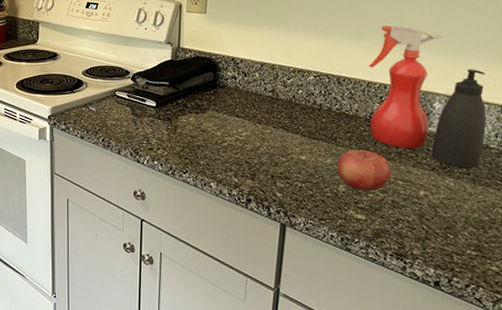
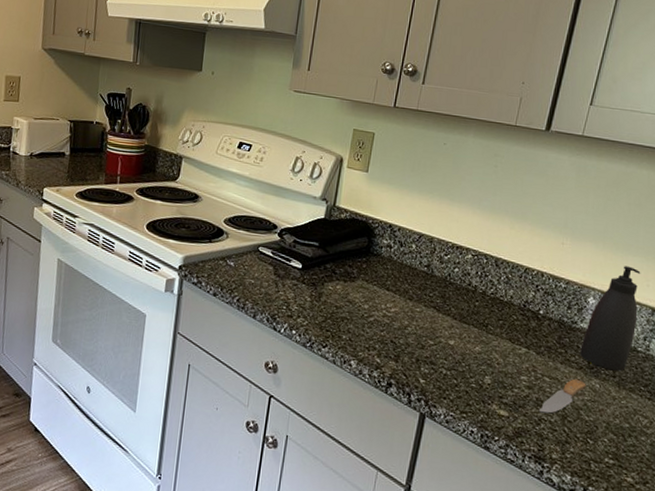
fruit: present [337,149,392,191] -> none [485,338,540,386]
spray bottle: present [368,24,443,148] -> none [522,209,604,344]
knife: none [396,179,441,214] -> present [539,378,586,414]

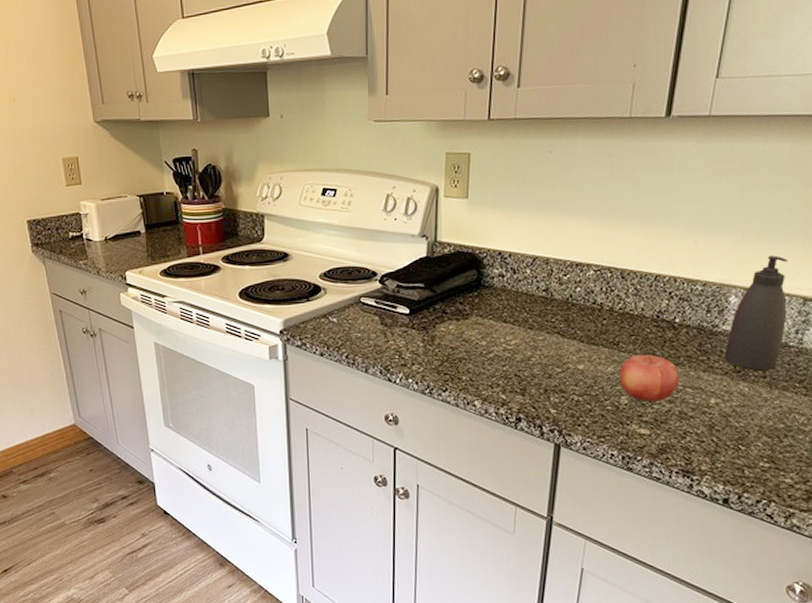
fruit: none [485,338,540,386] -> present [619,354,680,402]
knife: present [539,378,586,414] -> none [684,385,734,426]

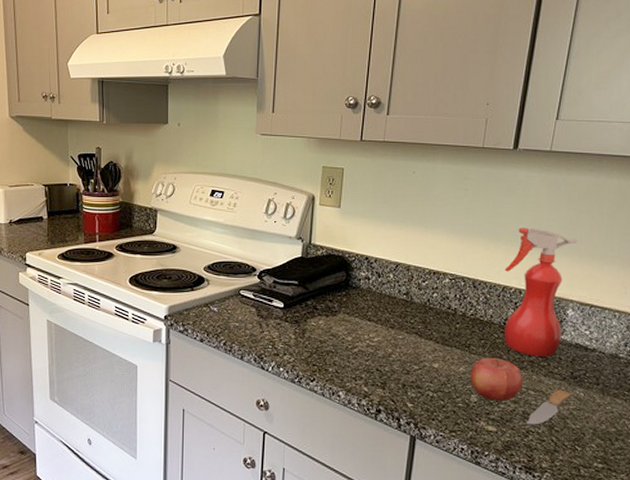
spray bottle: none [657,205,742,351] -> present [503,226,578,357]
knife: none [684,385,734,426] -> present [526,389,571,425]
soap dispenser: present [724,255,788,371] -> none [562,276,618,379]

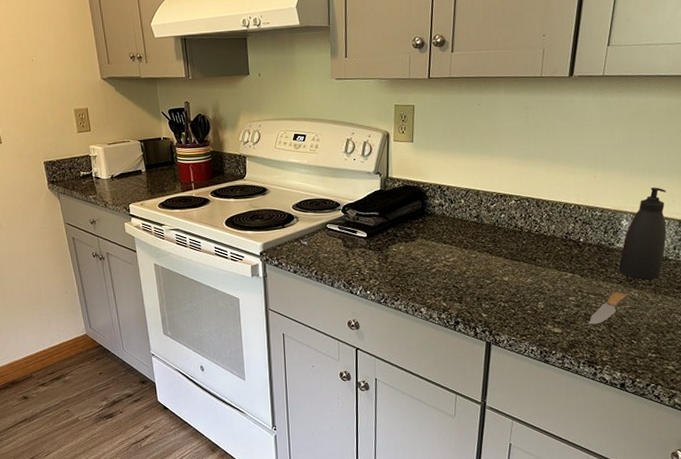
fruit: present [470,357,523,401] -> none [537,267,585,306]
spray bottle: present [503,226,578,357] -> none [564,147,630,265]
soap dispenser: none [562,276,618,379] -> present [619,187,667,280]

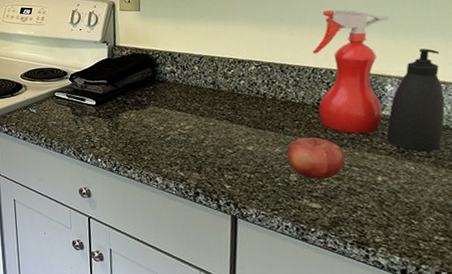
fruit: none [537,267,585,306] -> present [286,137,346,179]
spray bottle: none [564,147,630,265] -> present [312,9,390,134]
knife: present [588,292,627,325] -> none [353,164,400,201]

